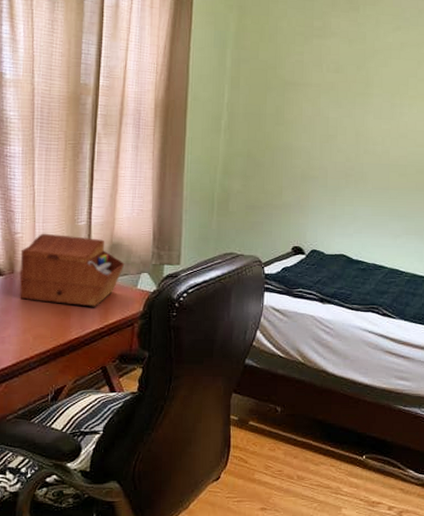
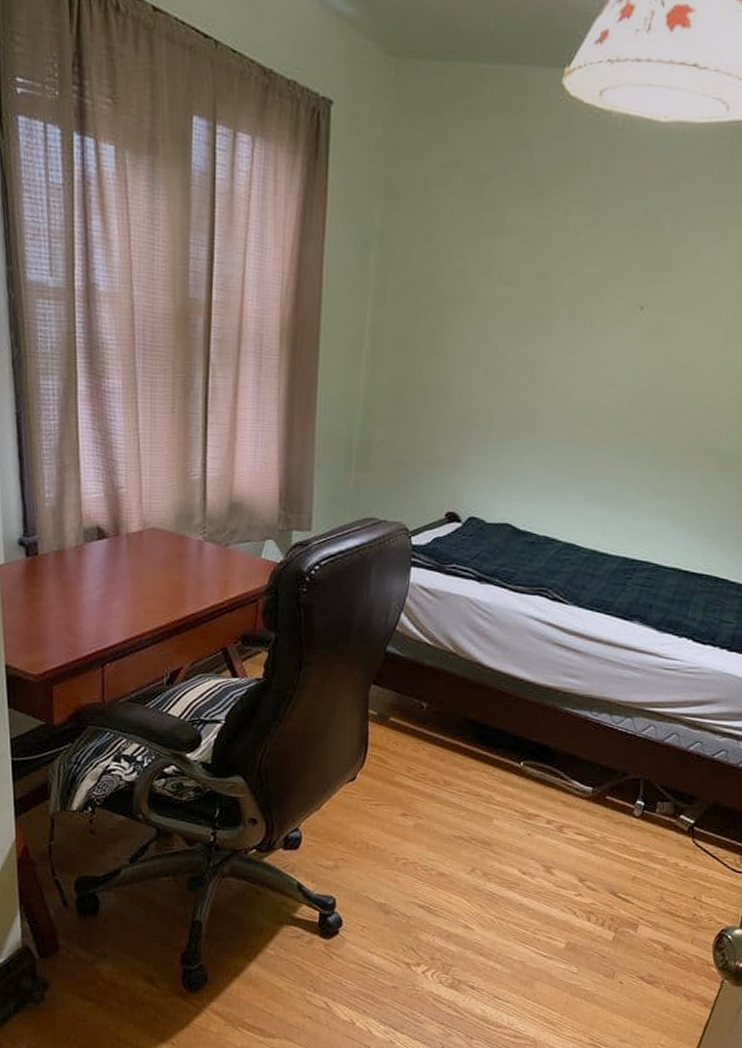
sewing box: present [20,233,125,307] -> none [127,488,247,579]

